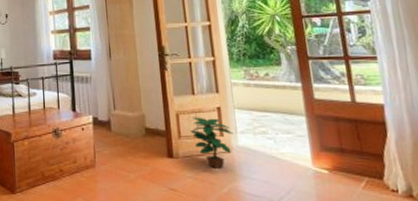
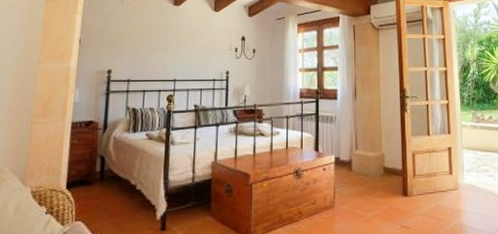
potted plant: present [190,117,234,168] -> none [424,156,461,205]

